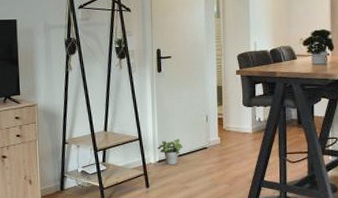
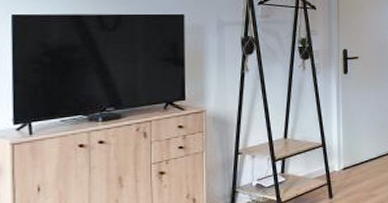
potted plant: present [157,138,183,165] -> none [342,143,370,173]

